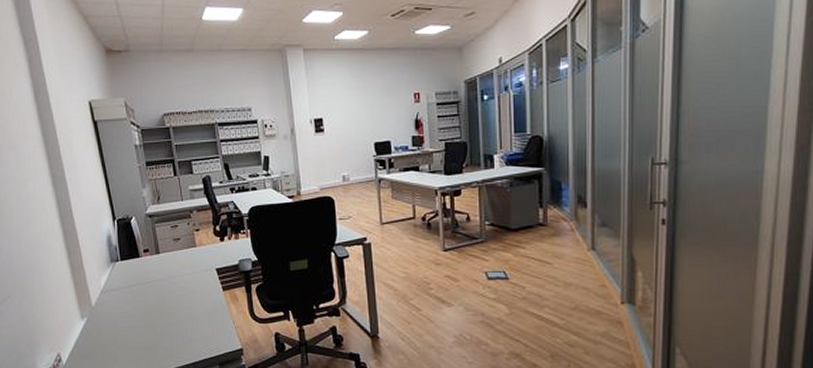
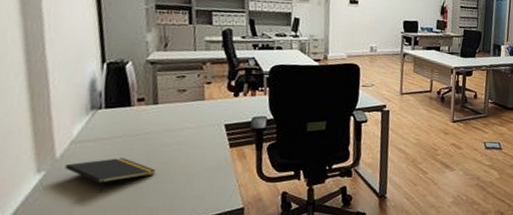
notepad: none [100,304,166,335] -> present [65,158,156,192]

